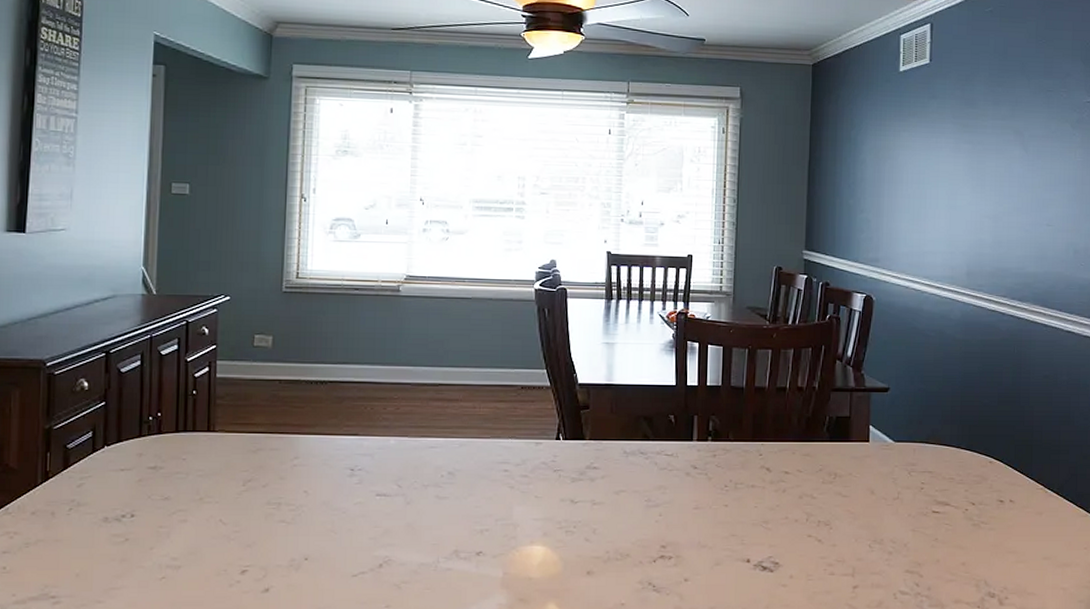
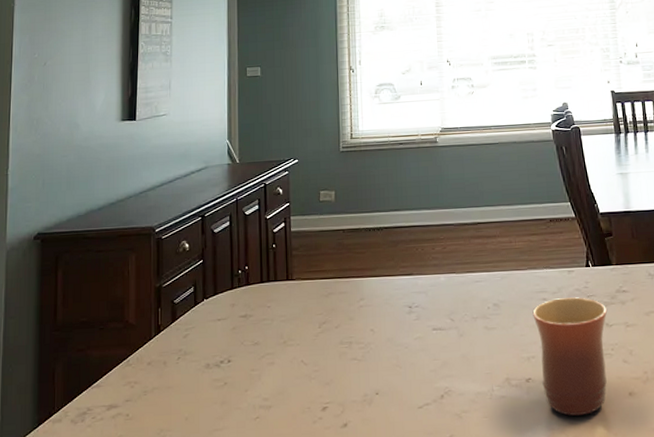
mug: none [491,471,573,593] -> present [532,297,607,416]

